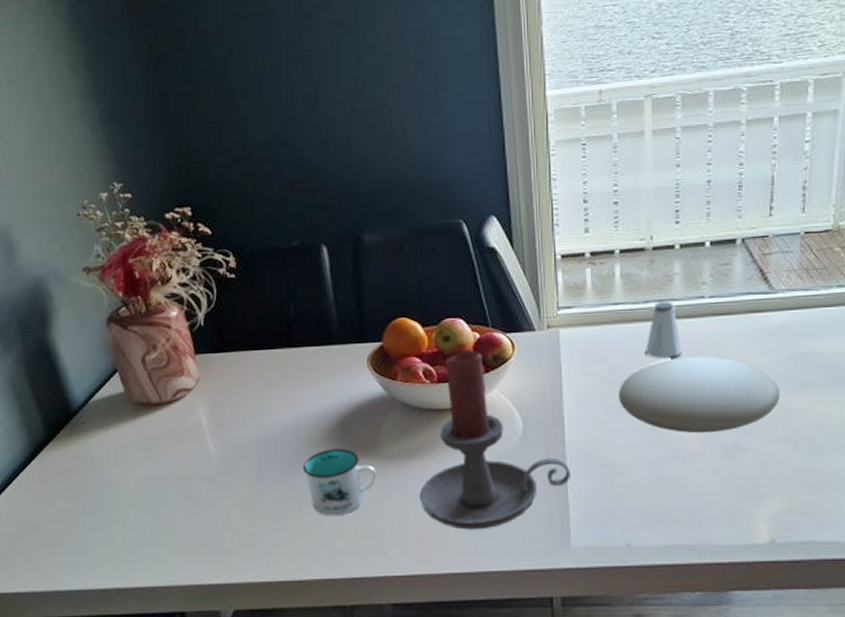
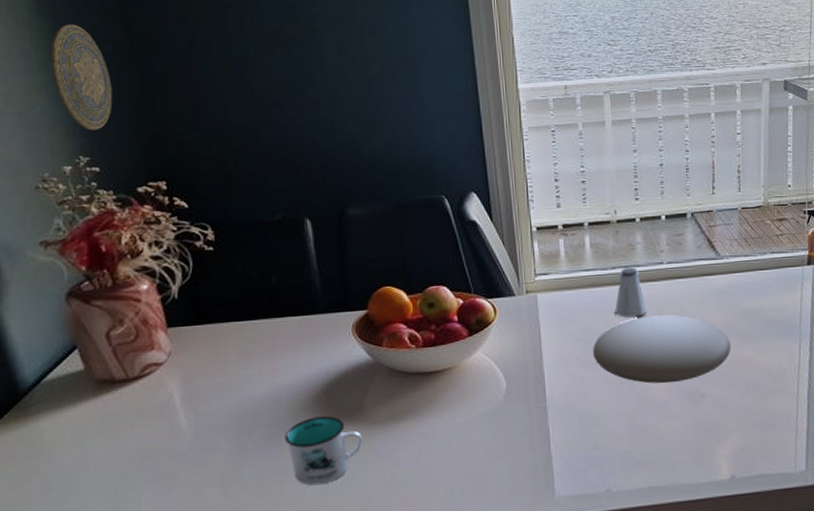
decorative plate: none [84,46,140,156] -> present [50,24,112,131]
candle holder: present [419,350,570,530] -> none [406,315,552,488]

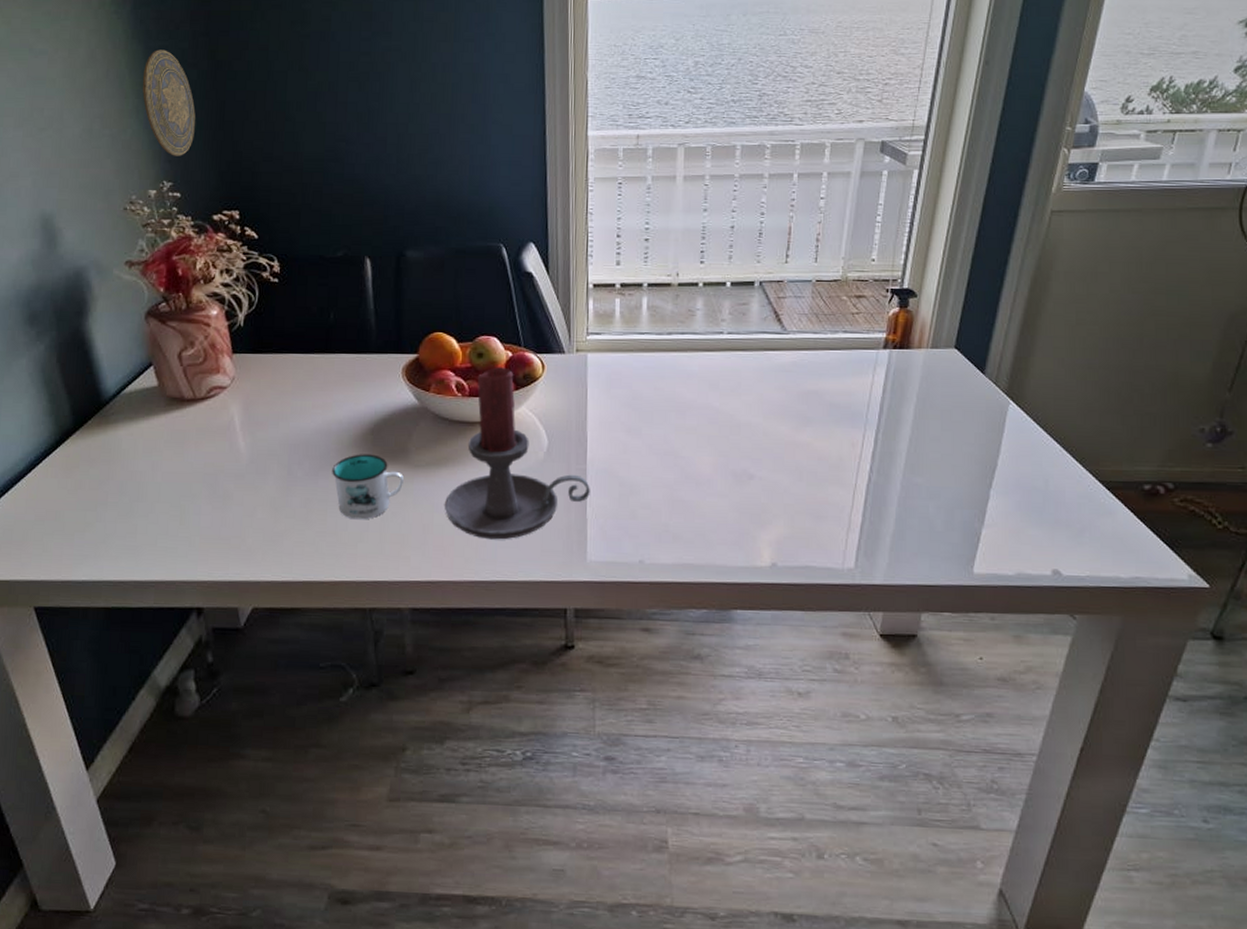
candle holder: none [406,315,552,488] -> present [444,367,590,540]
plate: present [593,314,732,384] -> none [639,387,788,460]
saltshaker: present [615,267,647,318] -> none [666,334,701,387]

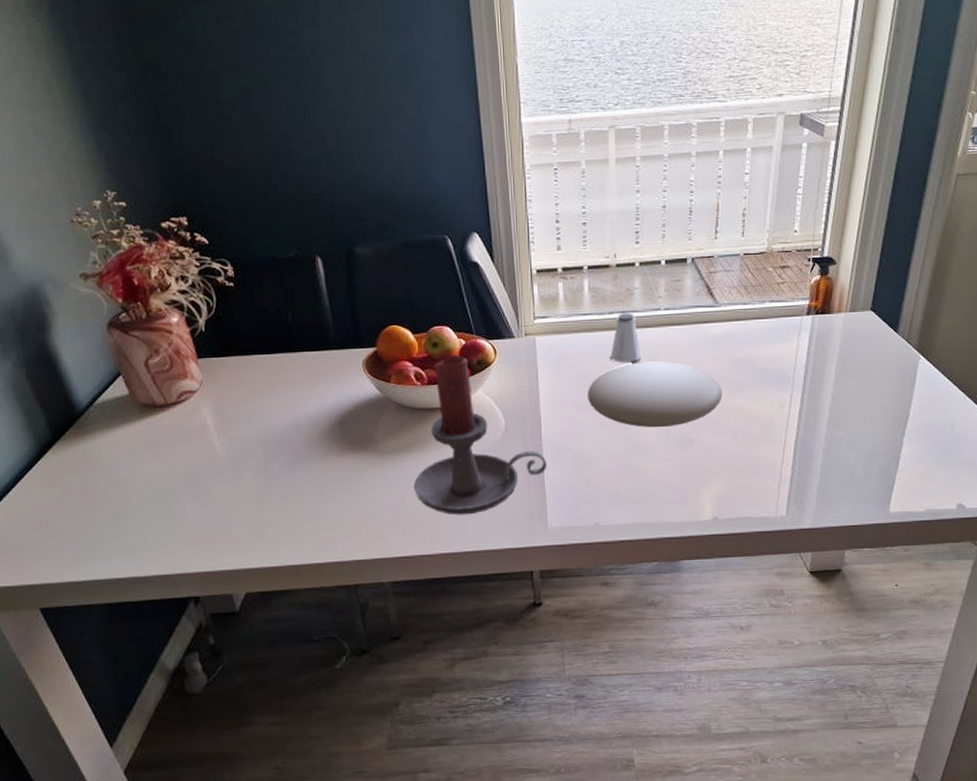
decorative plate: present [142,49,196,156] -> none [70,53,132,165]
mug: present [332,454,404,520] -> none [306,445,374,506]
plate: none [639,387,788,460] -> present [588,361,723,428]
saltshaker: none [666,334,701,387] -> present [610,313,642,363]

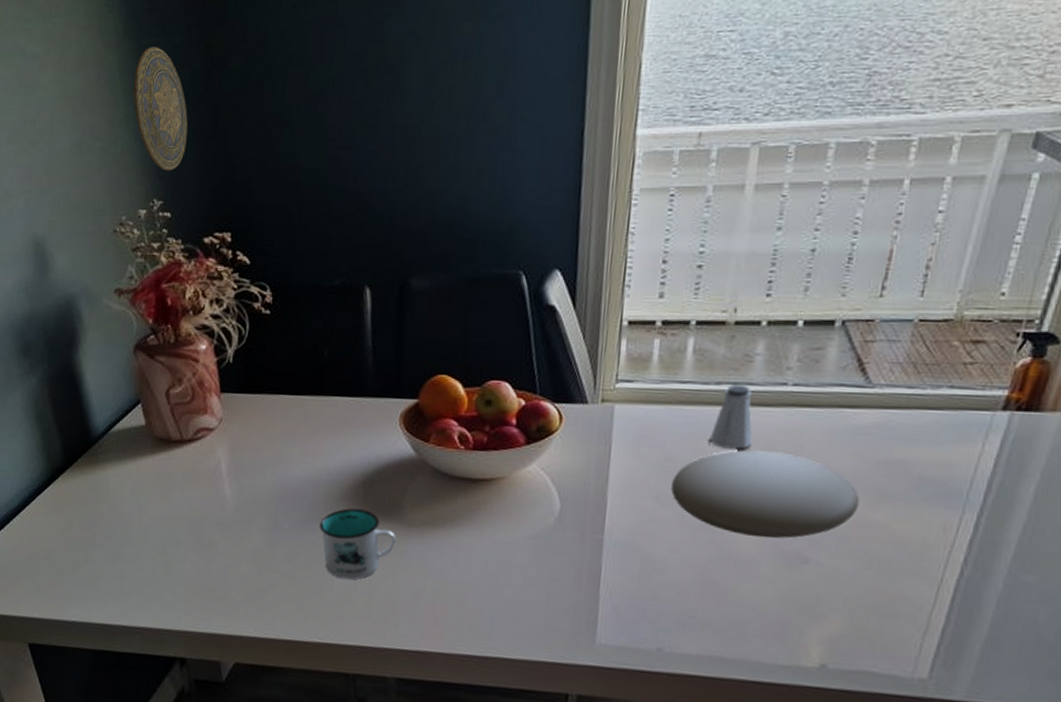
decorative plate: none [70,53,132,165] -> present [133,46,188,171]
mug: none [306,445,374,506] -> present [320,508,396,580]
candle holder: present [413,355,547,515] -> none [438,417,606,613]

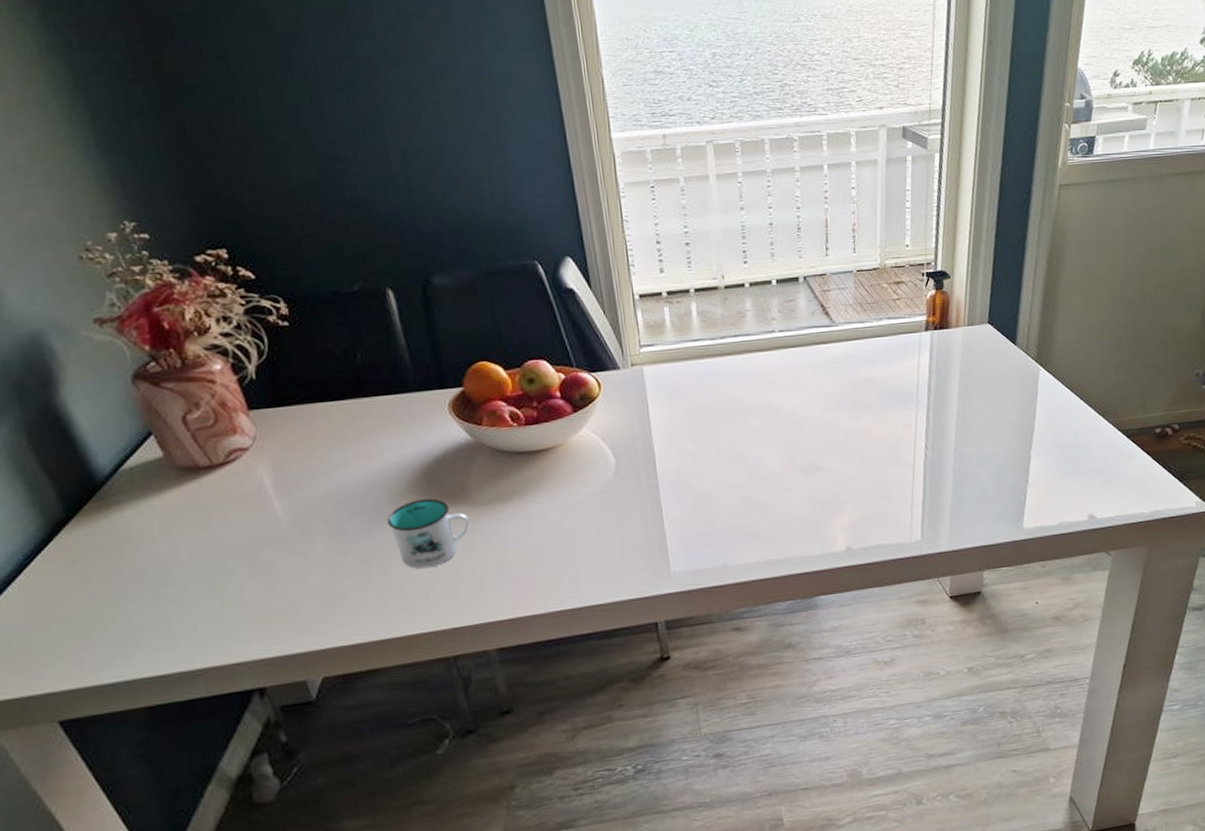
decorative plate: present [133,46,188,171] -> none [71,63,153,191]
plate: present [671,449,860,539] -> none [704,385,847,458]
saltshaker: present [709,385,753,450] -> none [725,336,759,390]

